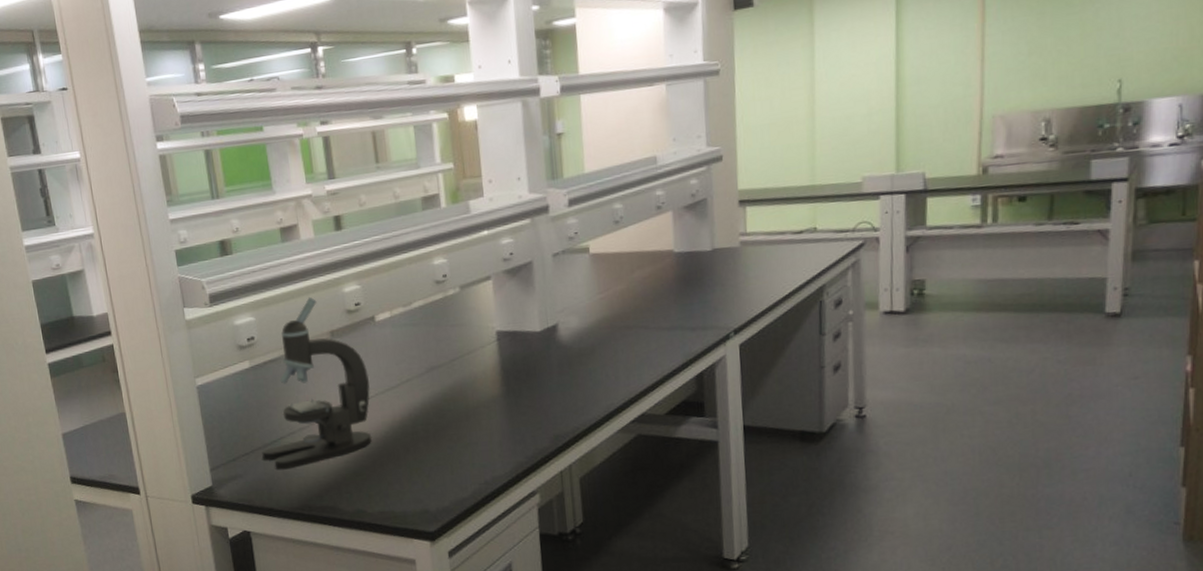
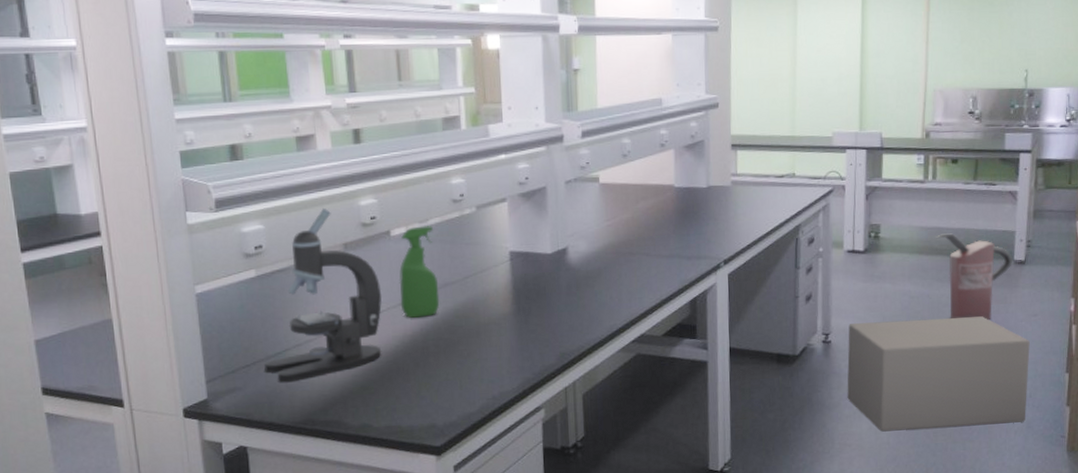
spray bottle: none [385,309,427,403] -> present [399,226,440,318]
cardboard box: none [887,381,1129,518] -> present [847,316,1030,432]
fire extinguisher: none [997,285,1105,387] -> present [935,233,1013,320]

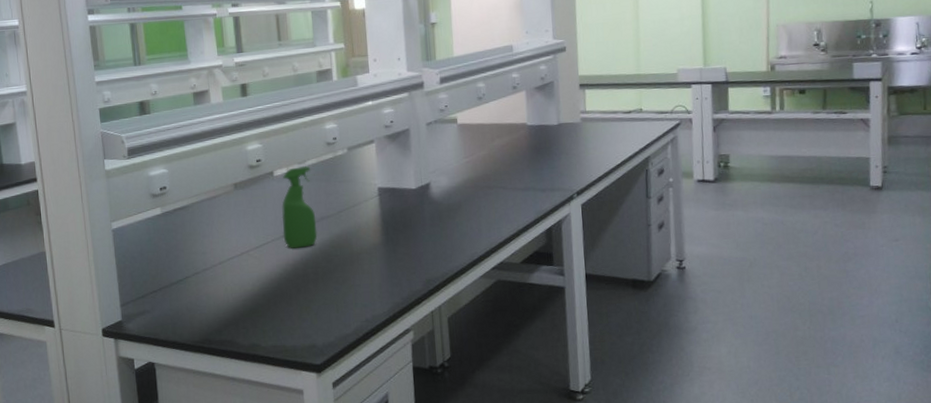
microscope: present [264,207,382,382] -> none [168,153,268,306]
cardboard box: present [847,316,1030,432] -> none [702,242,894,356]
fire extinguisher: present [935,233,1013,320] -> none [786,161,870,245]

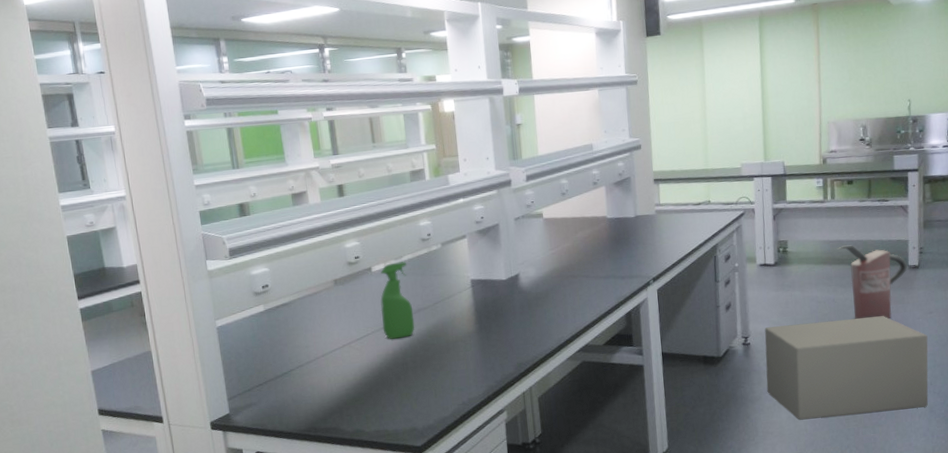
cardboard box: none [702,242,894,356] -> present [764,316,928,420]
fire extinguisher: none [786,161,870,245] -> present [836,245,908,320]

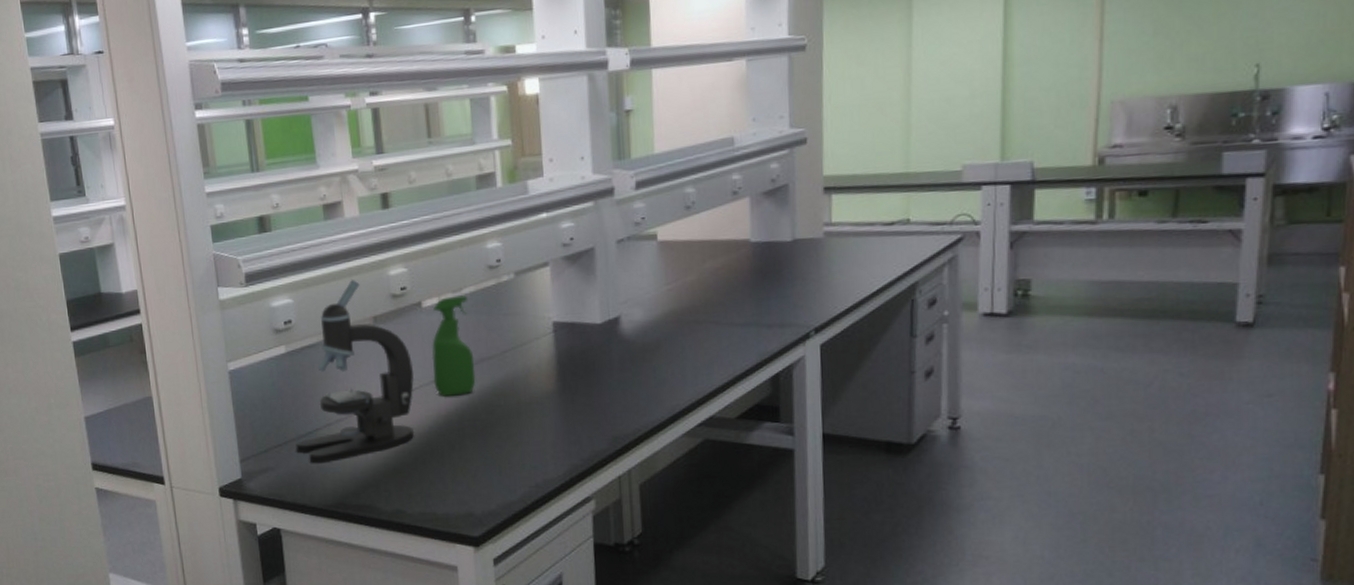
microscope: none [274,251,369,397] -> present [296,279,415,463]
cardboard box: present [764,316,928,420] -> none [983,397,1261,543]
fire extinguisher: present [836,245,908,320] -> none [1112,288,1235,401]

